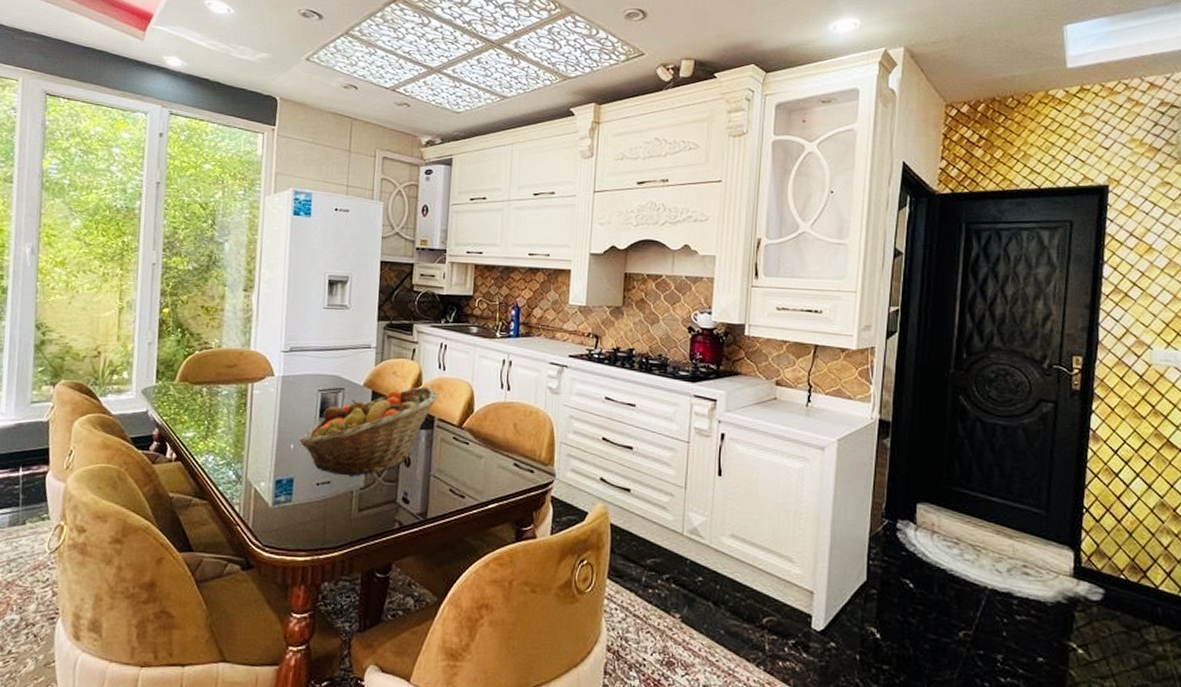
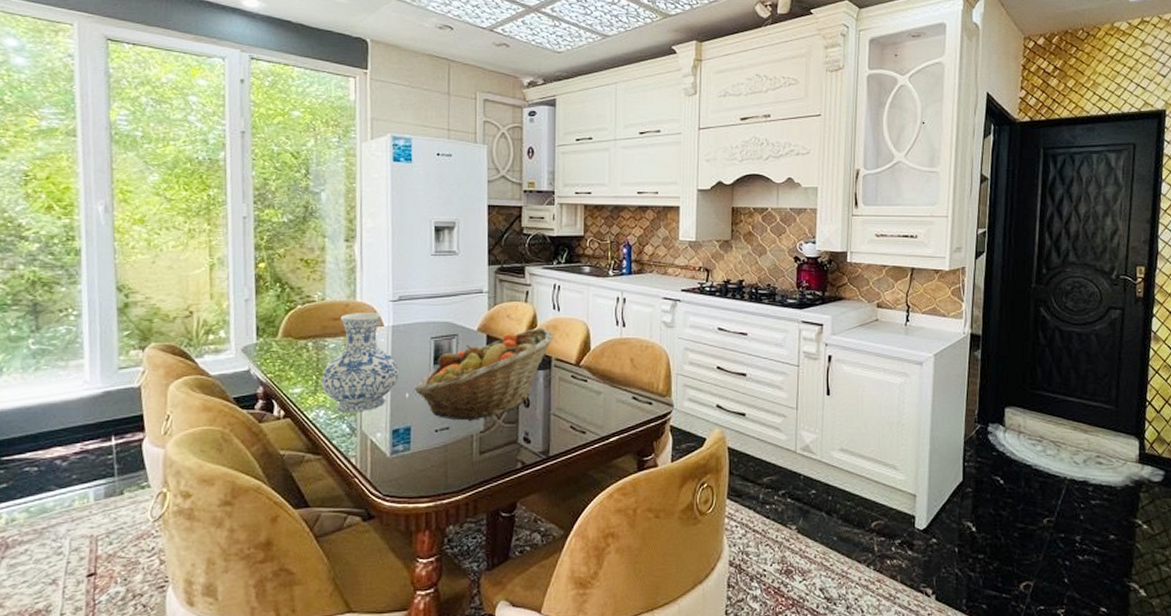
vase: none [212,361,286,460] -> present [322,313,399,413]

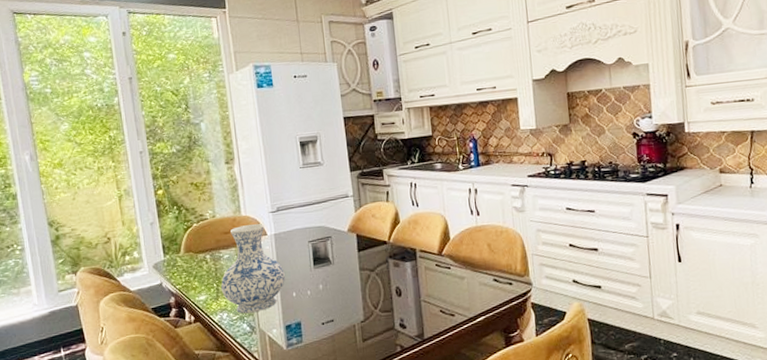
fruit basket: present [415,327,554,421] -> none [300,223,416,313]

